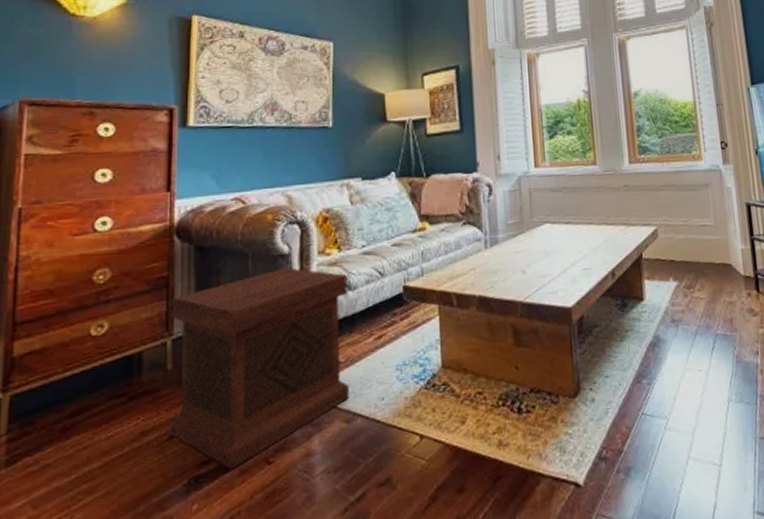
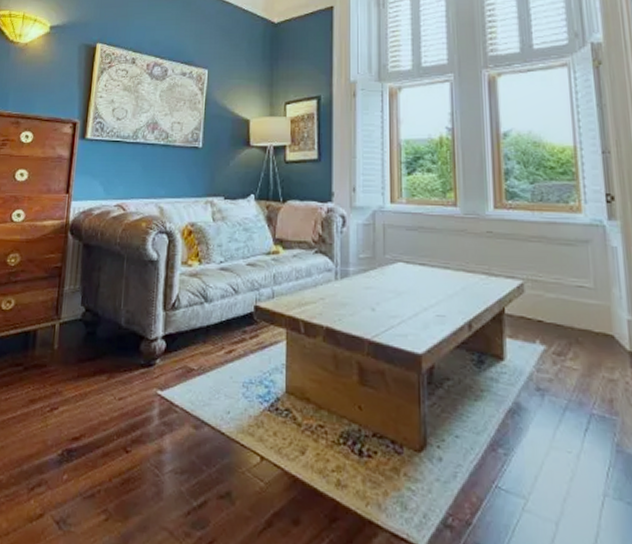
side table: present [169,268,350,470] -> none [51,273,205,450]

